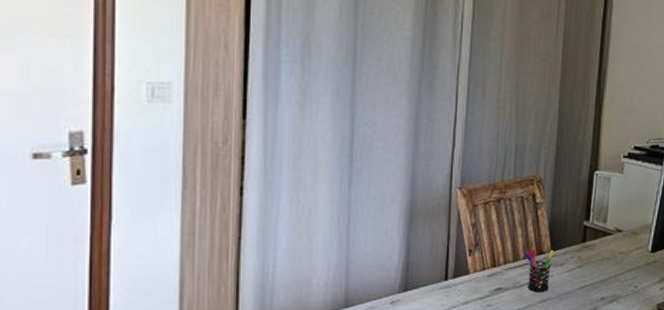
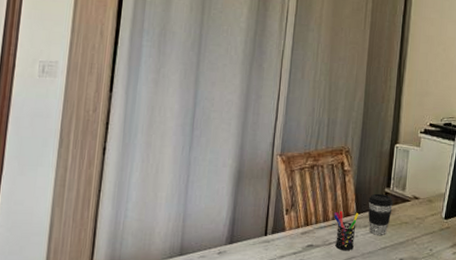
coffee cup: none [564,227,593,273] -> present [368,193,393,235]

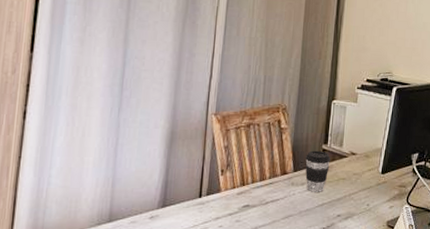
pen holder: present [333,211,358,251] -> none [270,170,296,210]

